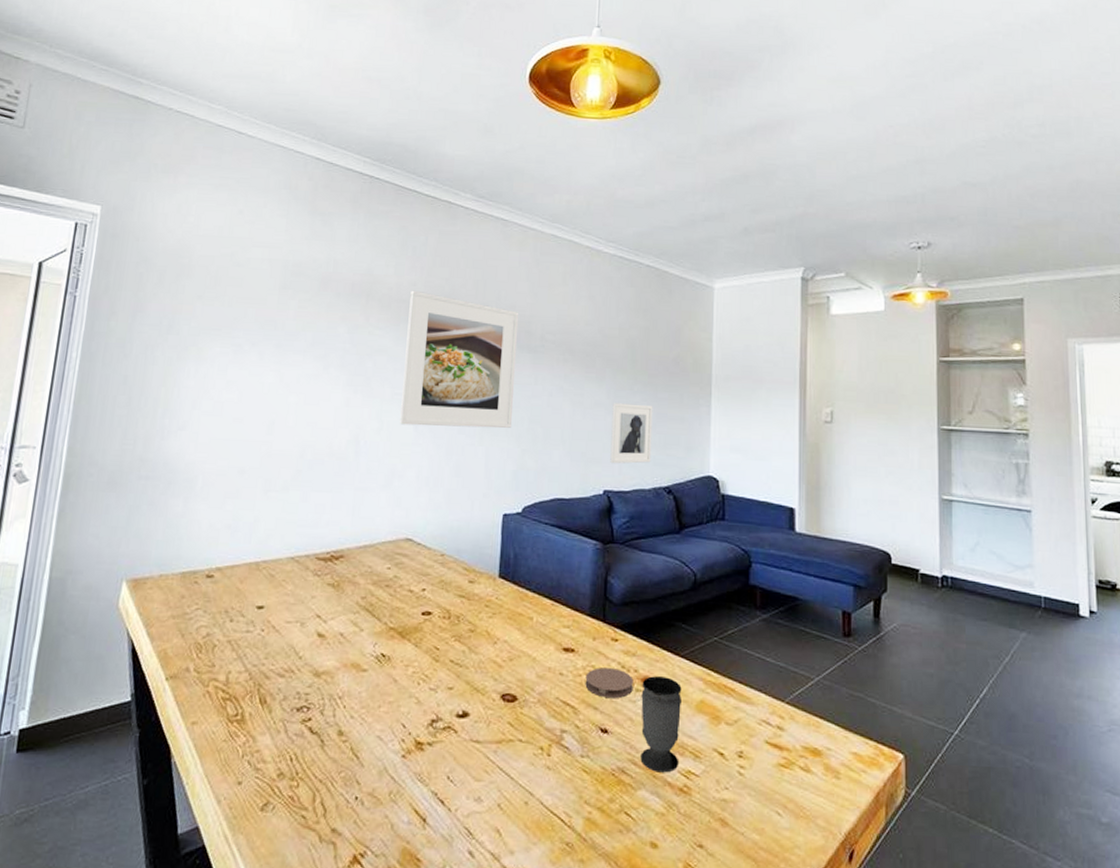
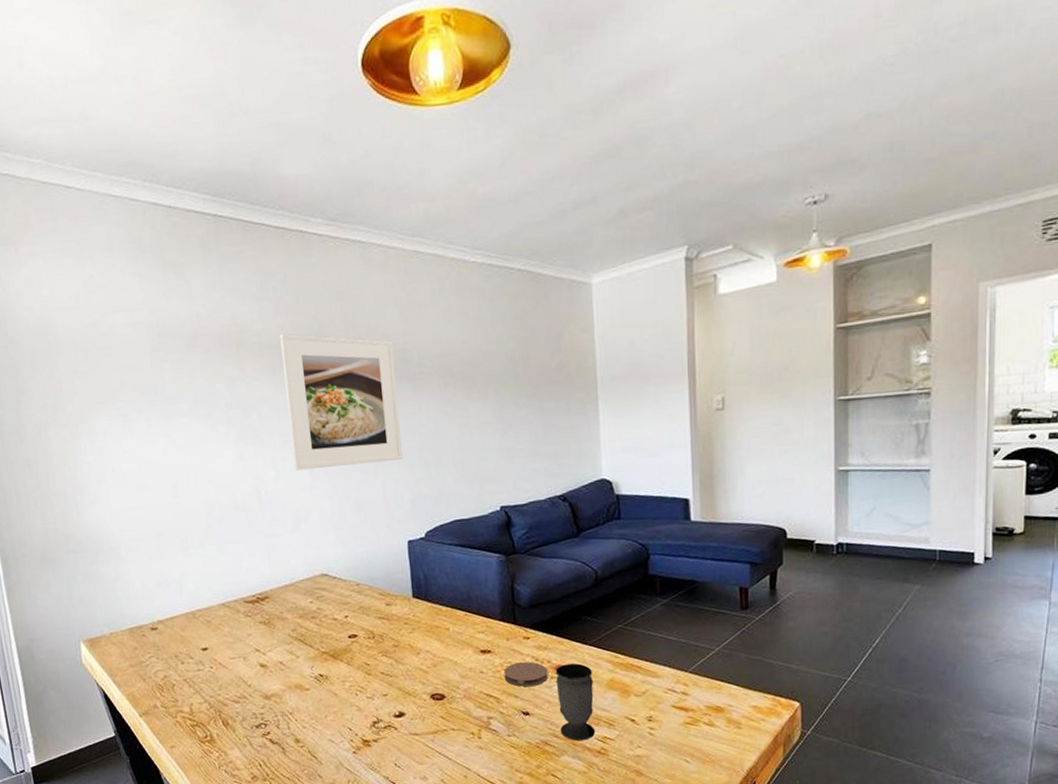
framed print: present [610,403,653,464] -> none [499,417,544,481]

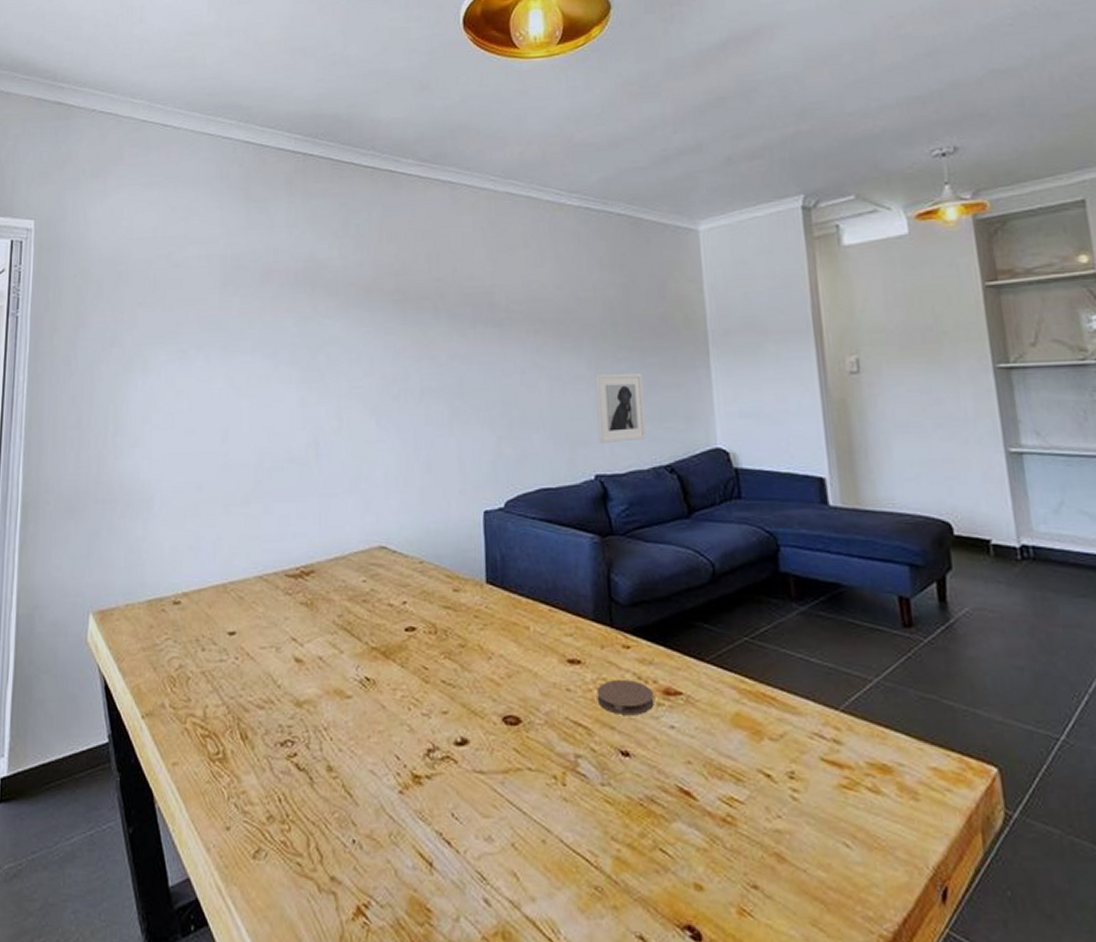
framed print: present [280,333,404,471] -> none [358,271,484,421]
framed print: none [499,417,544,481] -> present [595,372,647,444]
cup: present [555,663,596,741] -> none [663,687,719,801]

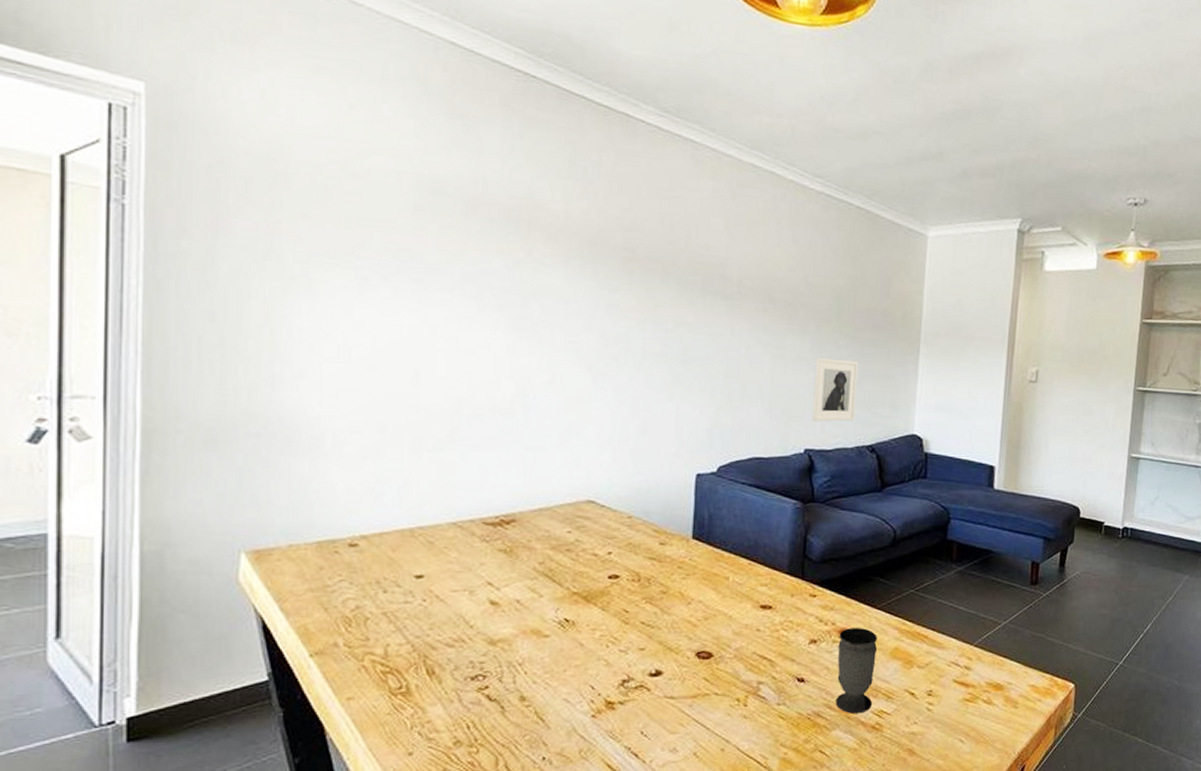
coaster: present [596,680,654,714] -> none [782,622,831,649]
cup: none [663,687,719,801] -> present [835,628,878,714]

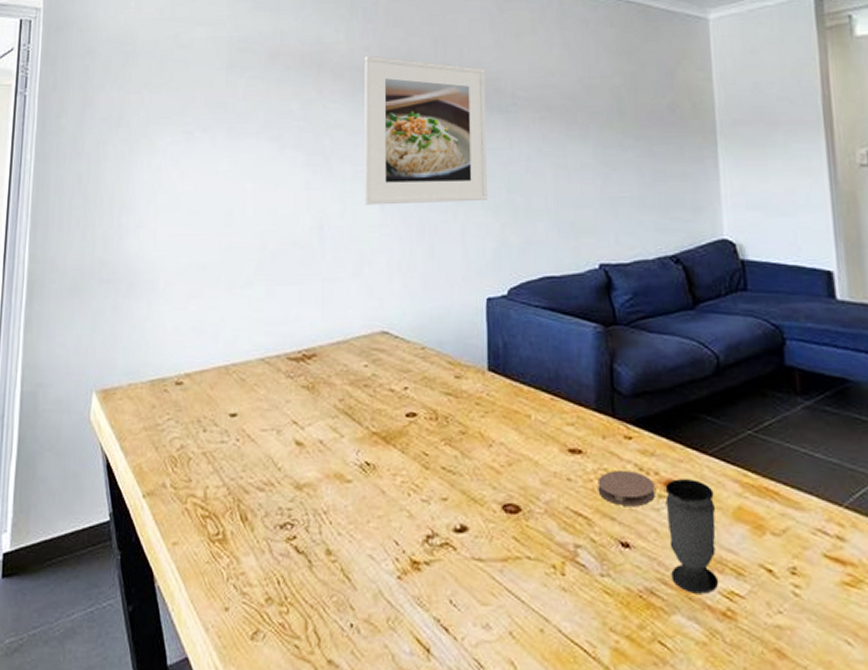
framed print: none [575,220,713,383] -> present [364,55,489,205]
coaster: none [782,622,831,649] -> present [597,471,655,506]
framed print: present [812,357,859,422] -> none [601,161,652,233]

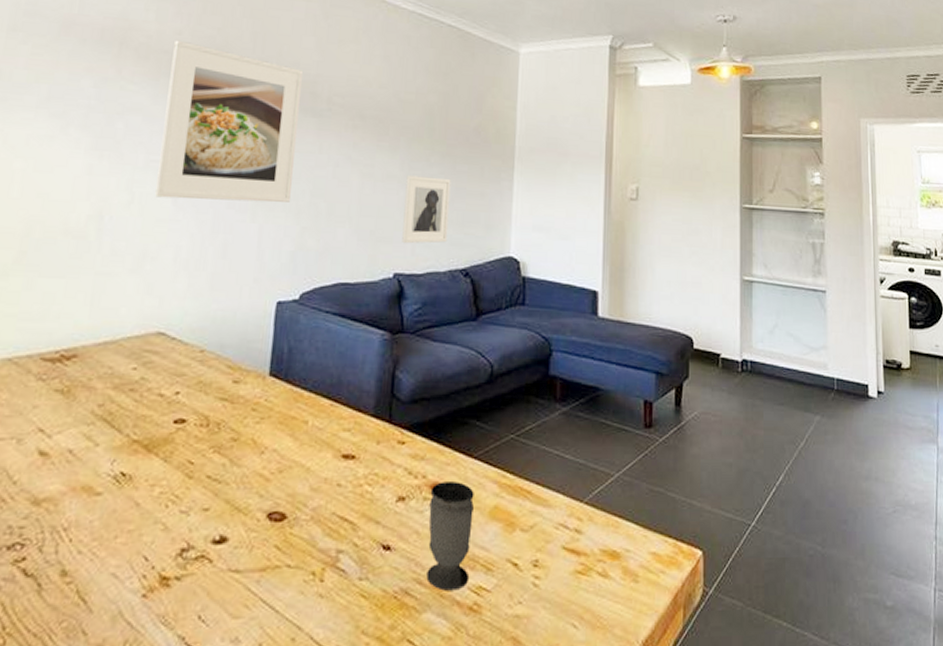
coaster: present [597,471,655,506] -> none [366,475,421,509]
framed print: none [601,161,652,233] -> present [402,175,451,244]

